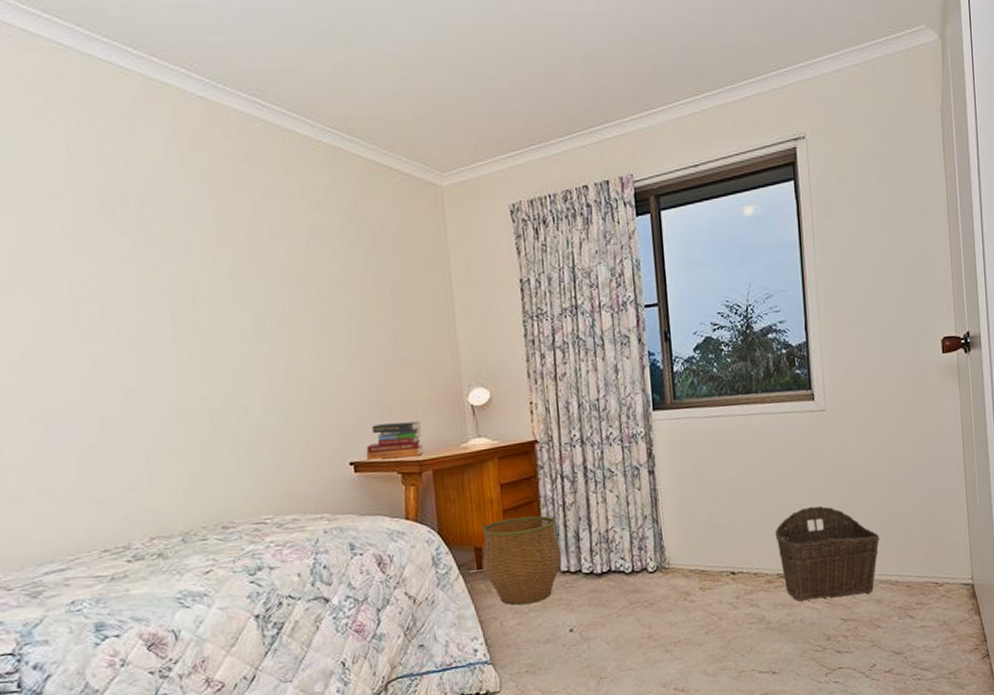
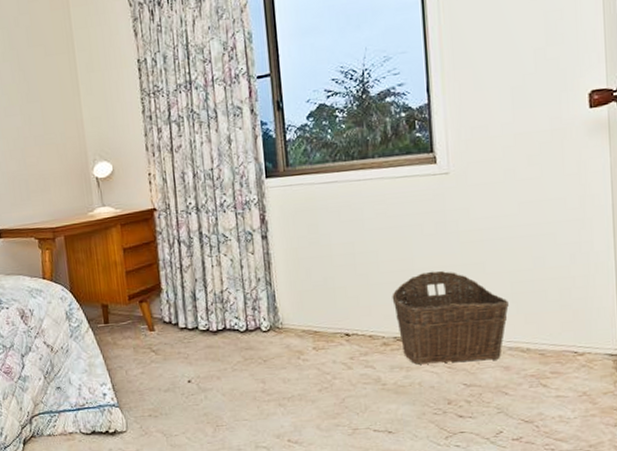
books: present [366,421,423,461] -> none [8,193,56,228]
basket: present [481,515,562,605] -> none [107,277,180,357]

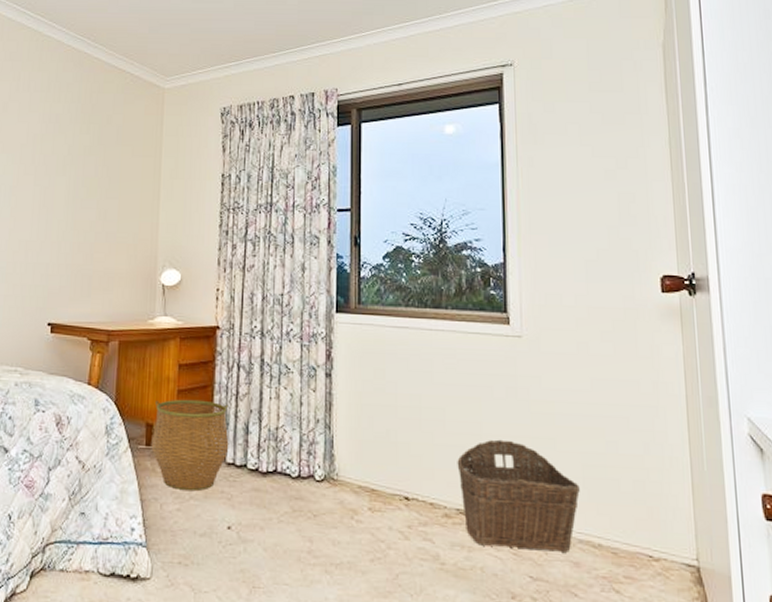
basket: none [107,277,180,357] -> present [151,399,229,491]

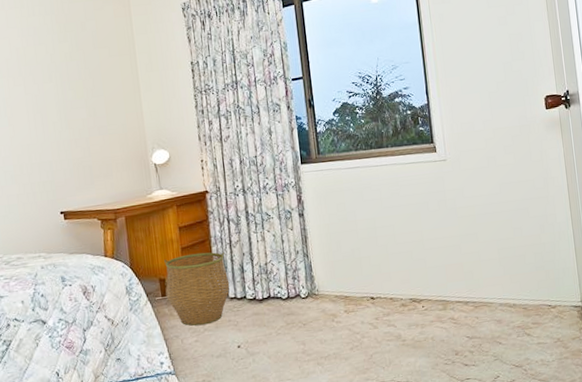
wicker basket: present [457,439,580,553] -> none [407,241,498,322]

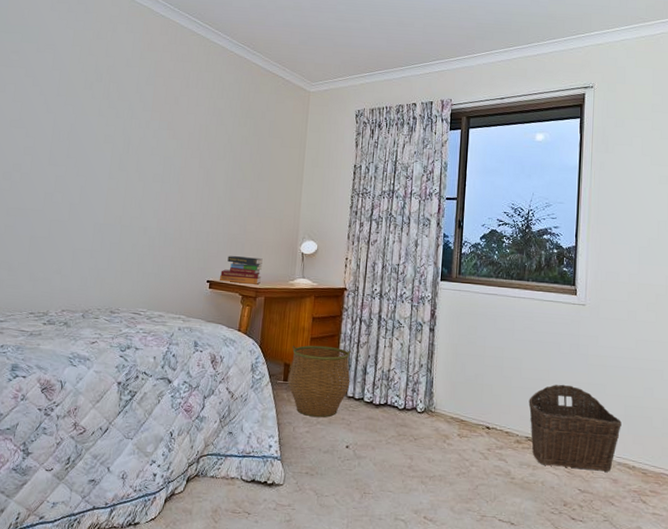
books: none [73,178,118,210] -> present [220,256,263,284]
wicker basket: none [407,241,498,322] -> present [528,384,622,472]

